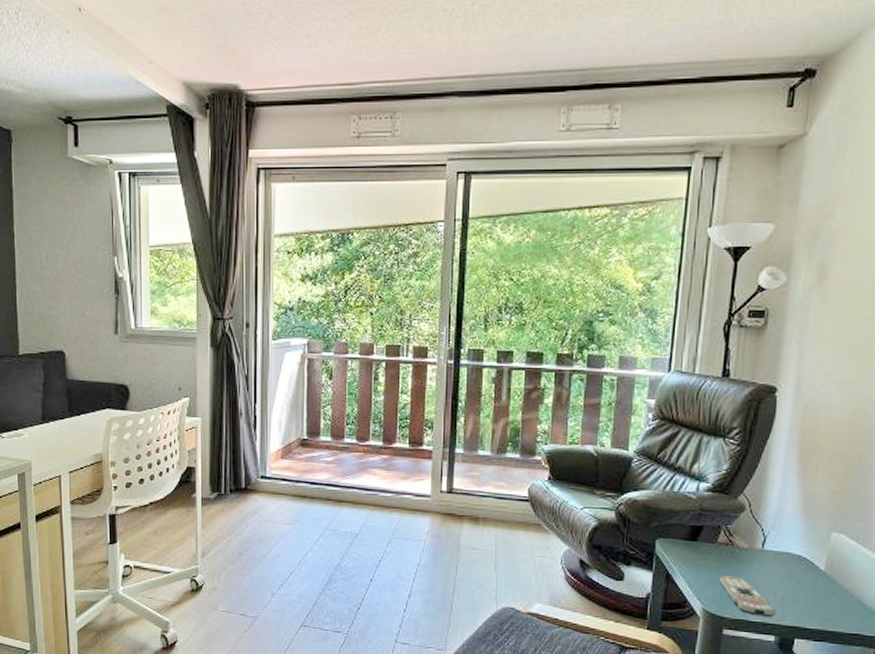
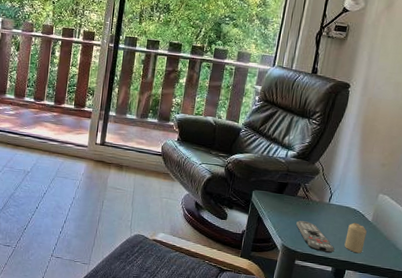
candle: none [789,573,819,616] -> present [344,222,367,254]

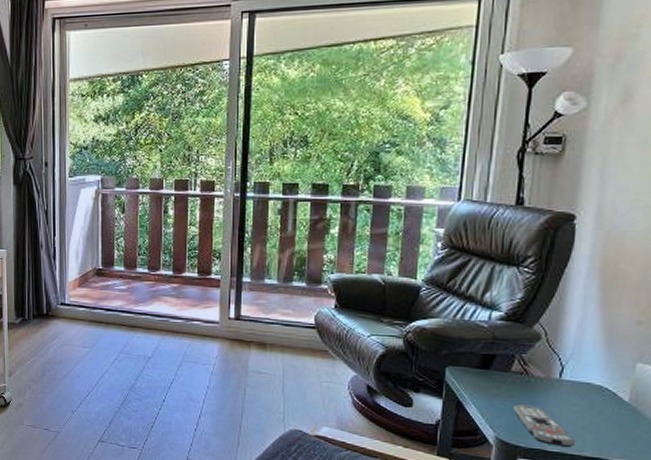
candle: present [344,222,367,254] -> none [589,404,623,447]

